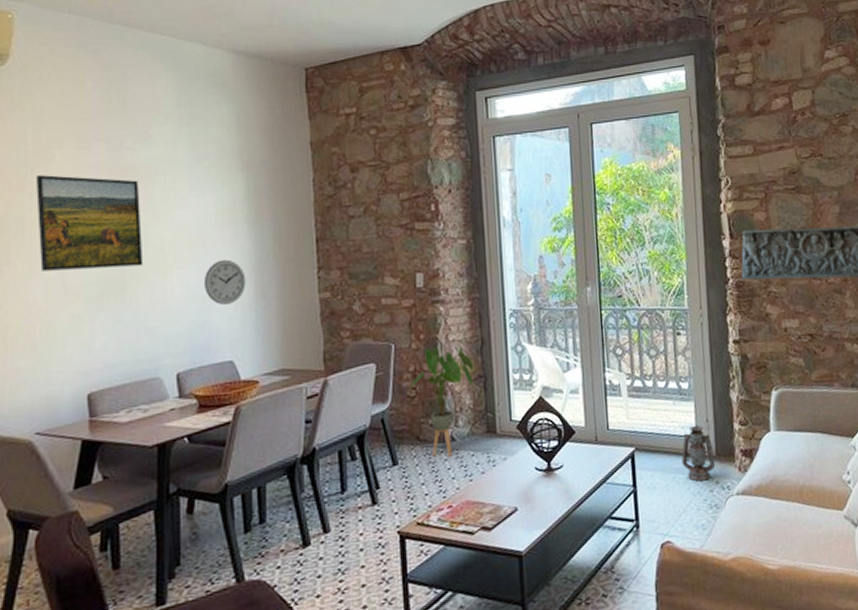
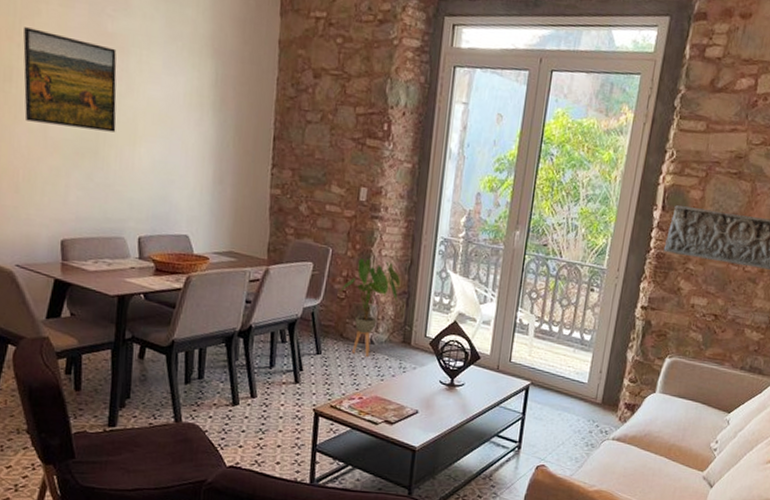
wall clock: present [203,259,246,306] -> none [168,140,207,184]
lantern: present [681,425,716,482] -> none [570,373,601,423]

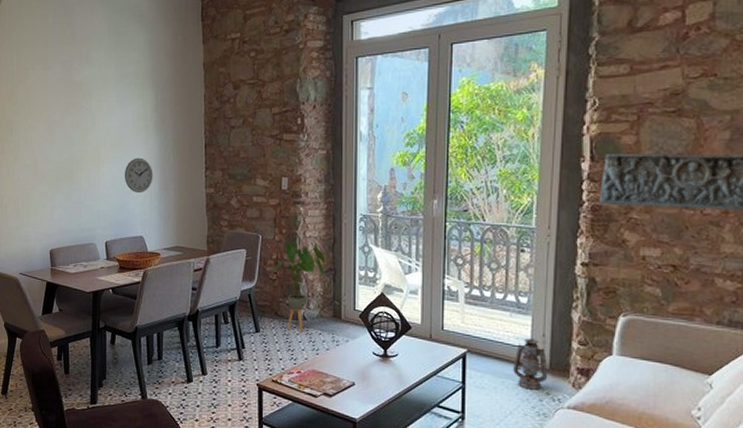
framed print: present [23,27,117,133] -> none [19,89,85,160]
wall clock: none [168,140,207,184] -> present [124,158,153,194]
lantern: none [570,373,601,423] -> present [513,338,548,390]

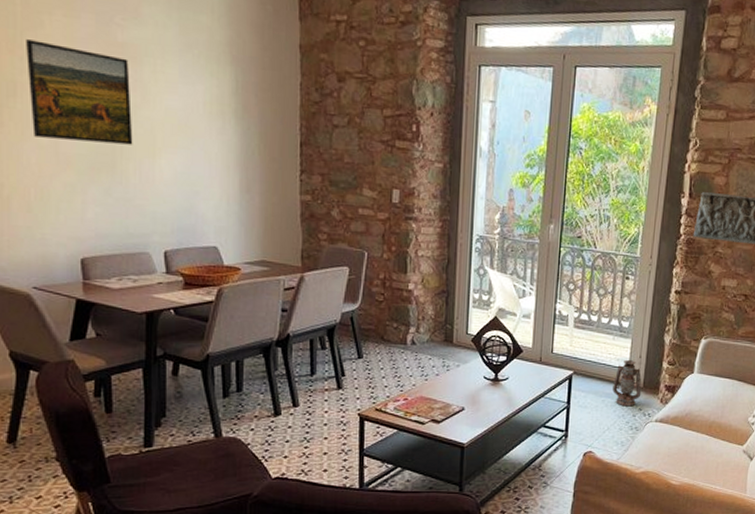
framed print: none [19,89,85,160] -> present [26,39,133,145]
wall clock: present [124,158,153,194] -> none [190,150,232,195]
house plant: present [271,241,326,332] -> none [377,260,439,357]

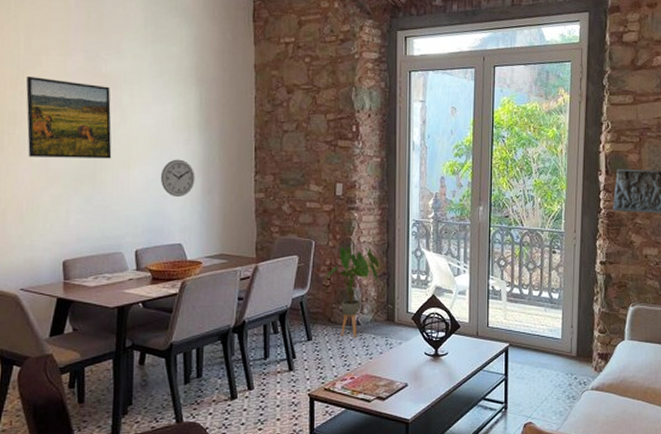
wall clock: none [190,150,232,195] -> present [160,159,195,198]
house plant: none [377,260,439,357] -> present [324,247,380,337]
lantern: present [613,359,642,407] -> none [548,329,576,376]

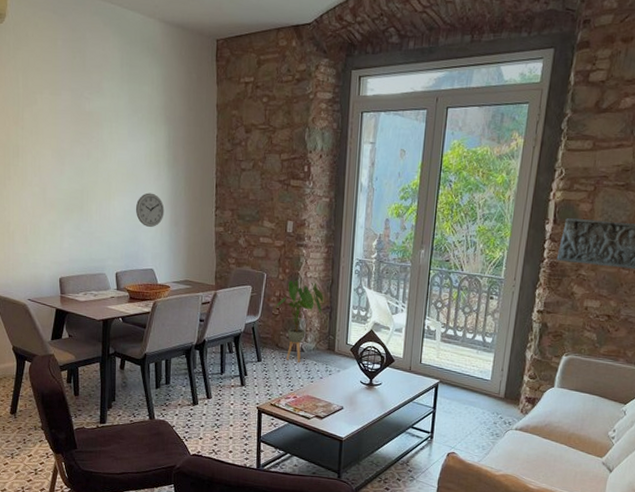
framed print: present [26,76,112,159] -> none [26,114,96,191]

